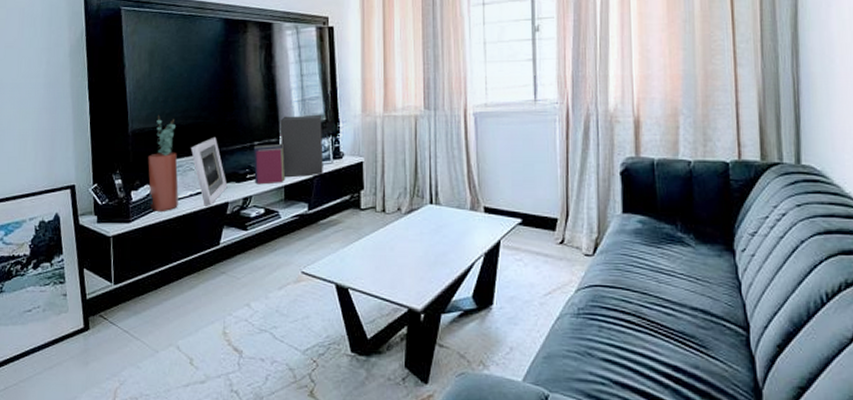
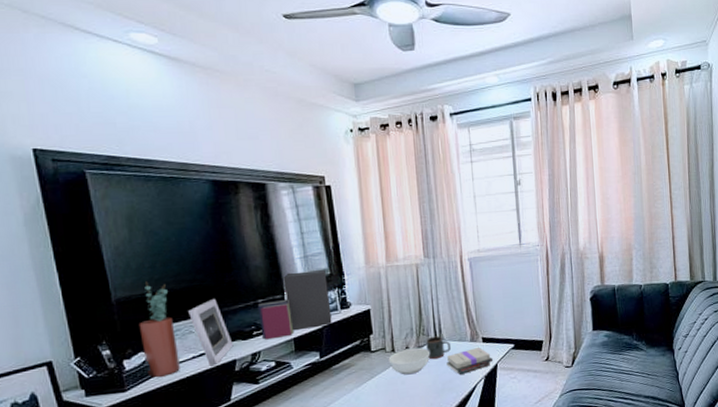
bowl: none [378,210,424,241] -> present [388,347,430,375]
mug: none [420,199,447,225] -> present [426,335,451,359]
books: none [441,217,496,249] -> present [446,346,494,376]

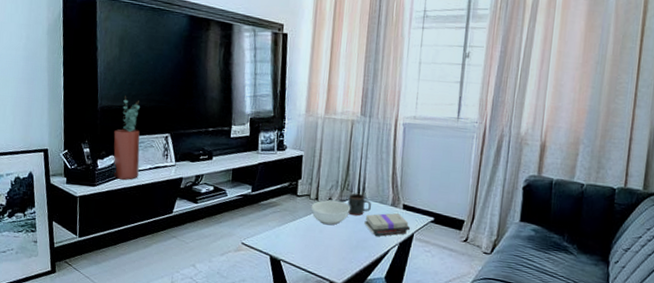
picture frame: present [188,298,234,366] -> none [152,120,183,180]
books: present [257,299,294,340] -> none [207,131,235,166]
speaker: present [283,270,332,331] -> none [232,109,270,163]

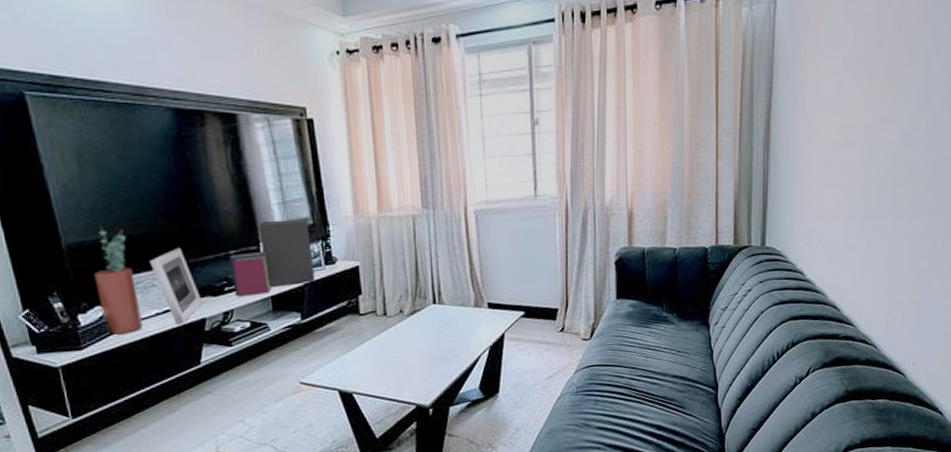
picture frame: none [152,120,183,180] -> present [150,247,203,325]
books: none [207,131,235,166] -> present [229,251,272,297]
speaker: none [232,109,270,163] -> present [258,219,315,288]
bowl: present [311,199,351,226] -> none [379,311,428,342]
mug: present [348,193,371,216] -> none [423,299,451,325]
books: present [364,212,411,237] -> none [446,313,500,345]

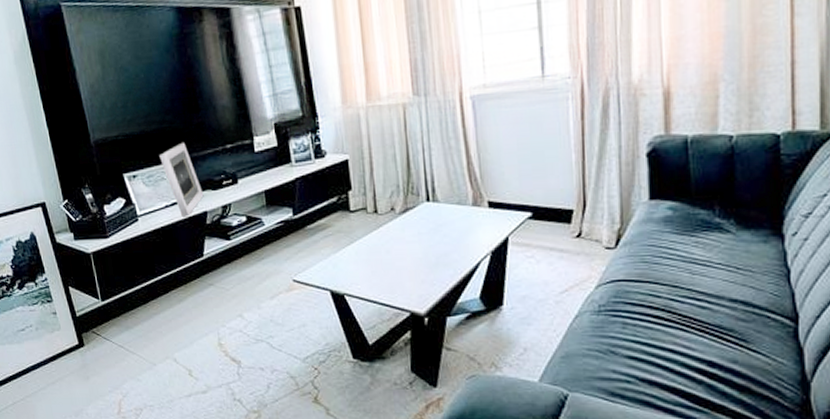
vase: present [94,225,142,336] -> none [115,122,155,226]
books: present [229,251,272,297] -> none [226,144,265,191]
speaker: present [258,219,315,288] -> none [251,111,306,182]

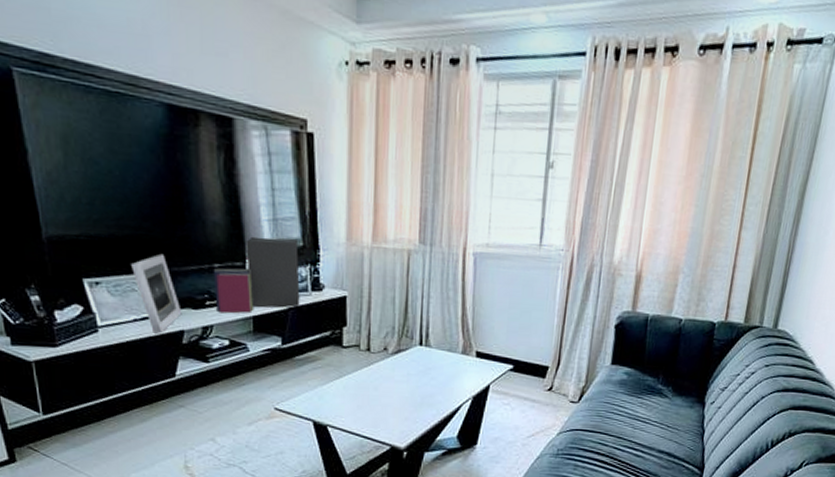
books: none [226,144,265,191] -> present [213,267,254,314]
speaker: none [251,111,306,182] -> present [246,237,300,308]

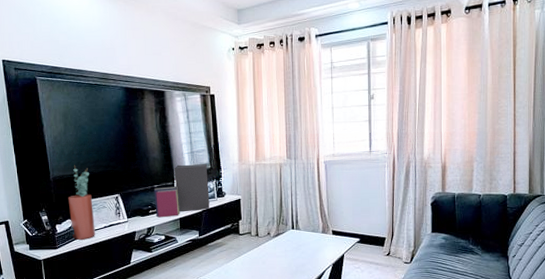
vase: none [73,220,119,337] -> present [68,165,95,241]
picture frame: present [131,253,182,334] -> none [103,181,134,235]

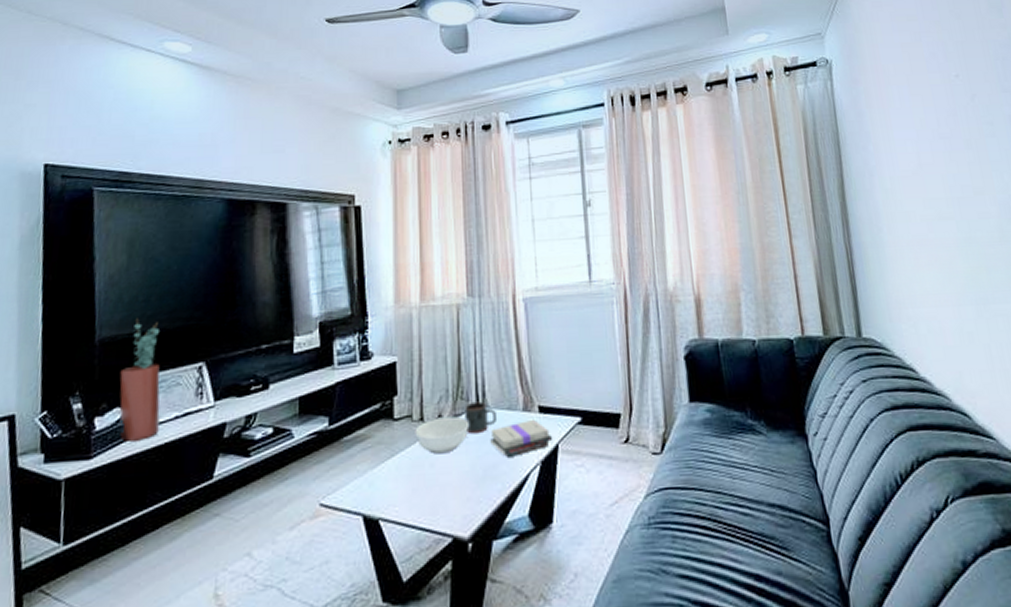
books: present [154,186,180,218] -> none [260,345,301,398]
speaker: present [174,164,210,212] -> none [294,309,348,387]
bowl: none [253,234,288,257] -> present [415,416,470,454]
mug: none [284,226,305,245] -> present [464,401,496,433]
books: none [301,238,341,261] -> present [490,418,553,459]

